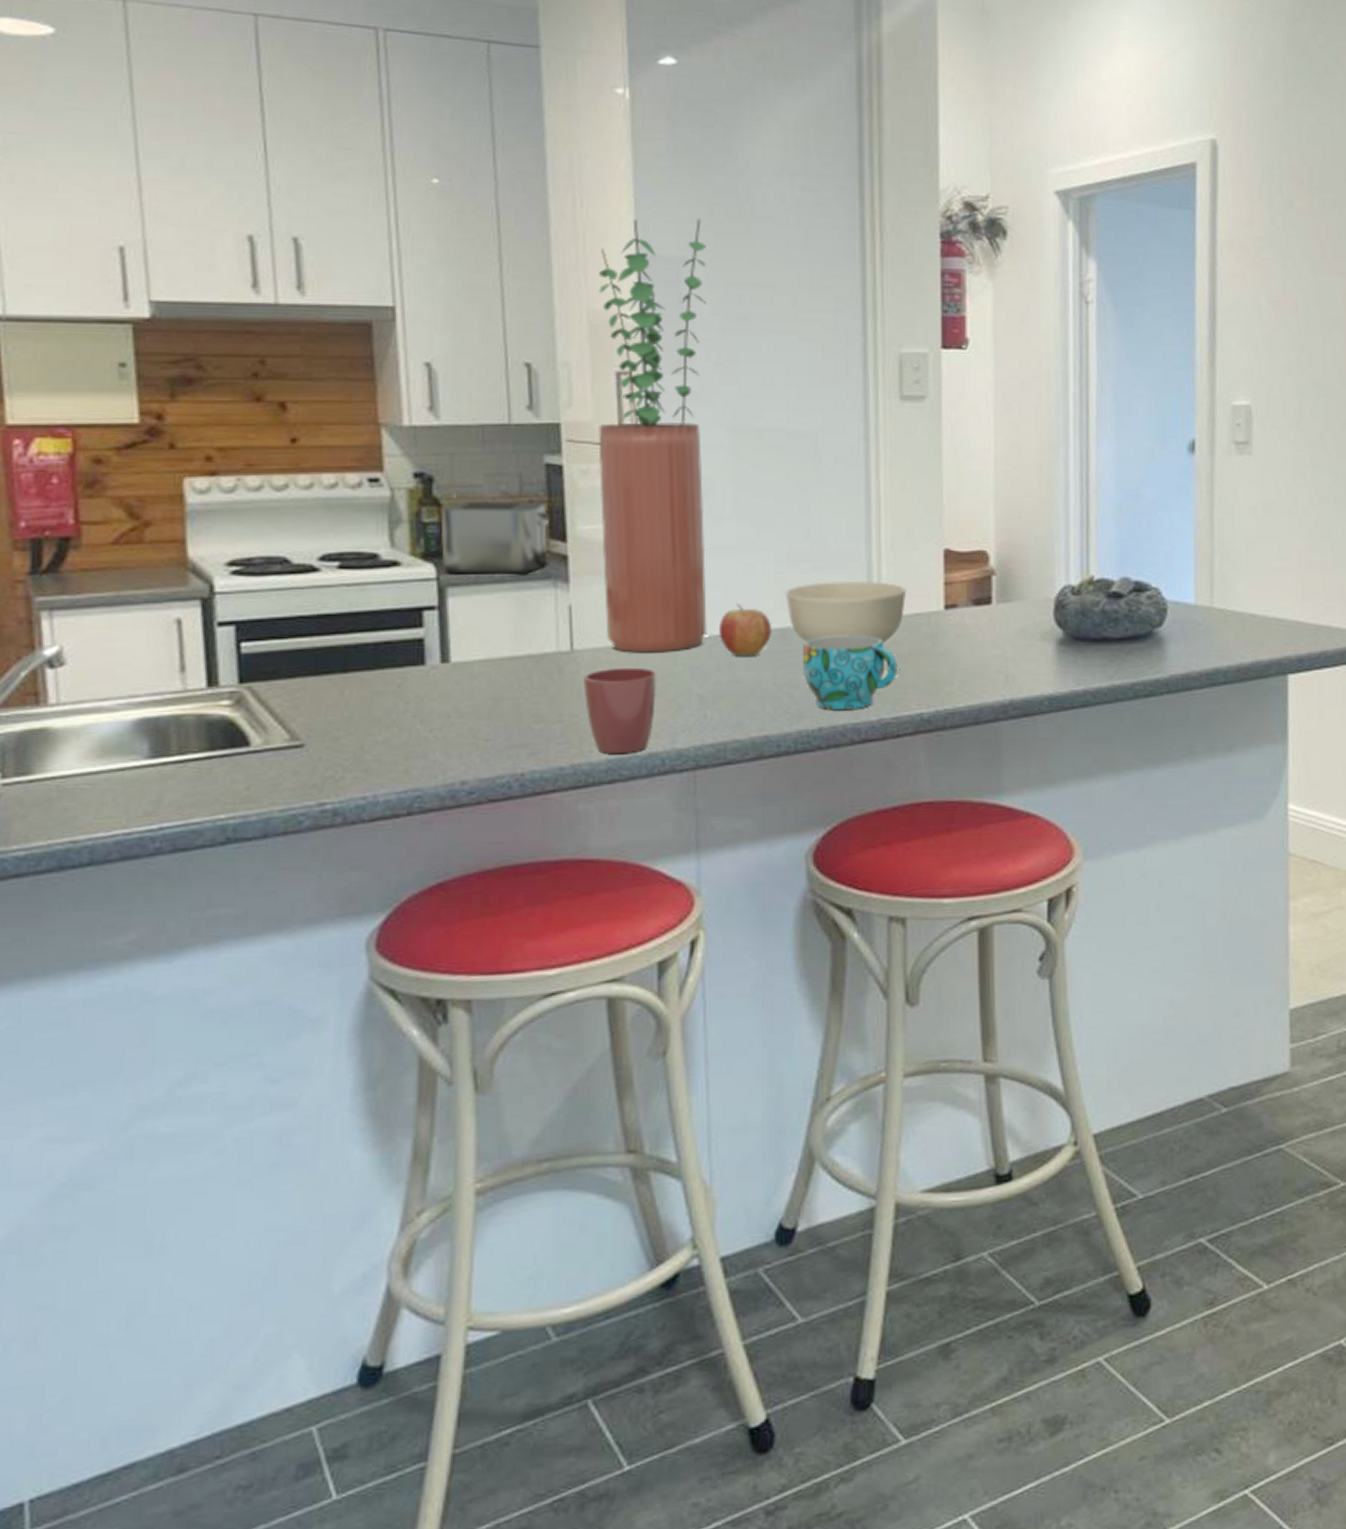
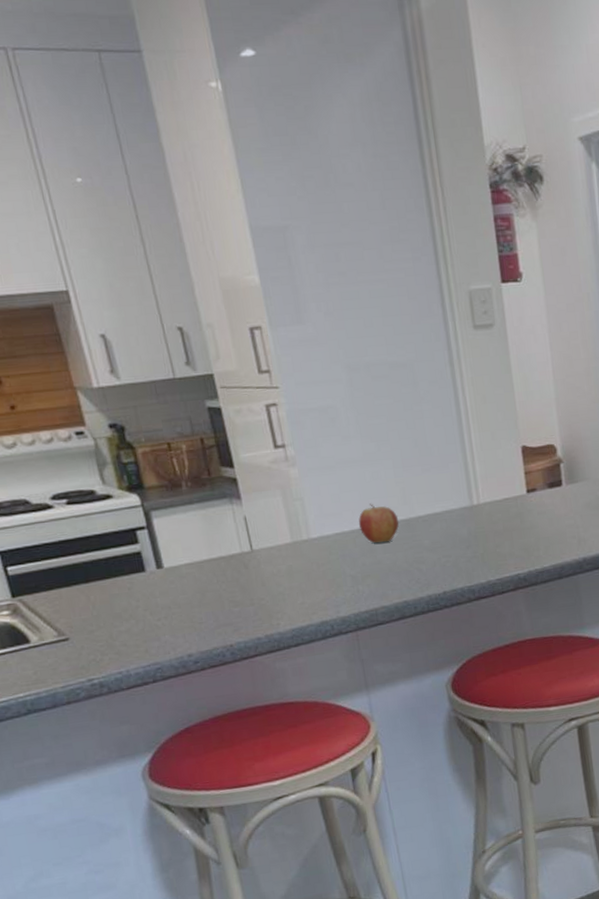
toaster: present [440,500,549,576] -> none [134,437,222,501]
cup: present [583,667,656,755] -> none [264,559,321,625]
vase: present [598,218,707,653] -> none [221,191,351,548]
bowl: present [785,580,907,644] -> none [404,476,497,528]
cup: present [802,635,898,710] -> none [423,518,497,578]

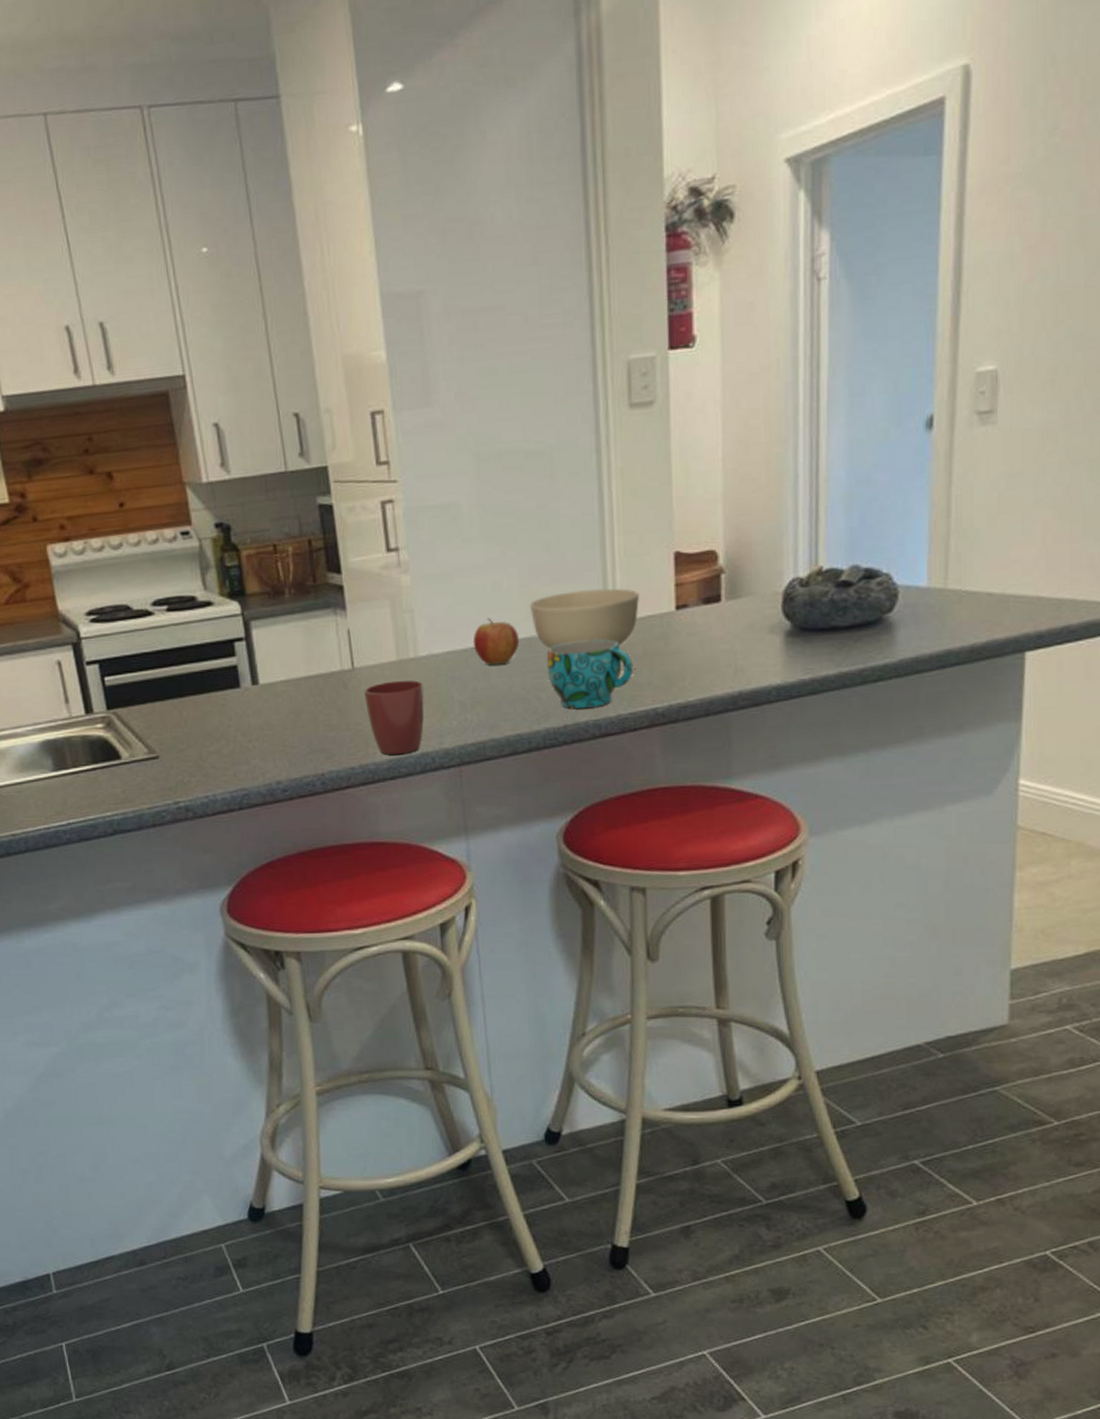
cup: none [264,559,321,625] -> present [364,680,425,756]
bowl: none [404,476,497,528] -> present [529,588,640,649]
cup: none [423,518,497,578] -> present [547,639,633,709]

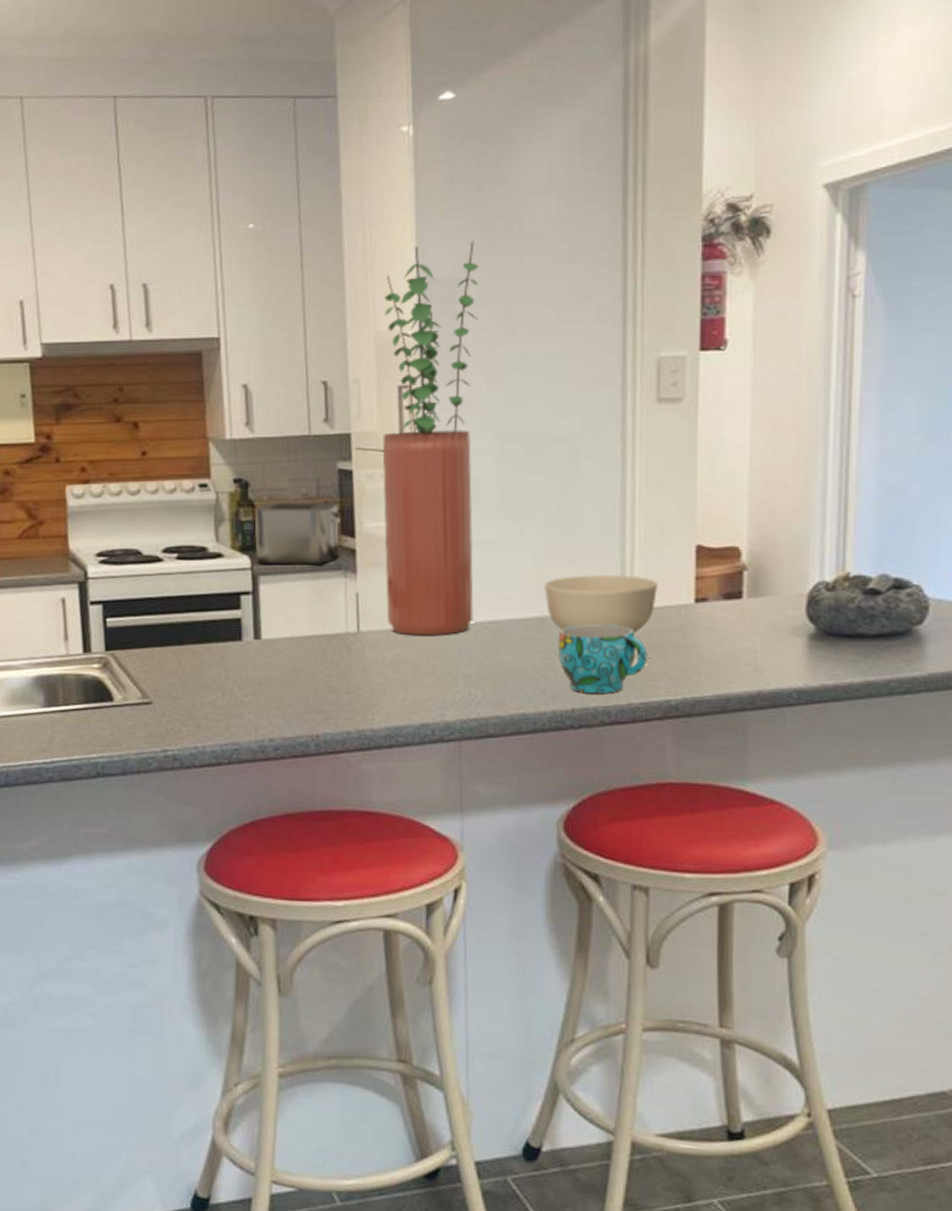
toaster: none [239,538,327,610] -> present [254,502,341,567]
vase: none [349,248,464,668] -> present [382,241,478,636]
cup: present [364,680,425,756] -> none [367,648,429,724]
fruit: present [473,617,520,665] -> none [483,594,532,642]

